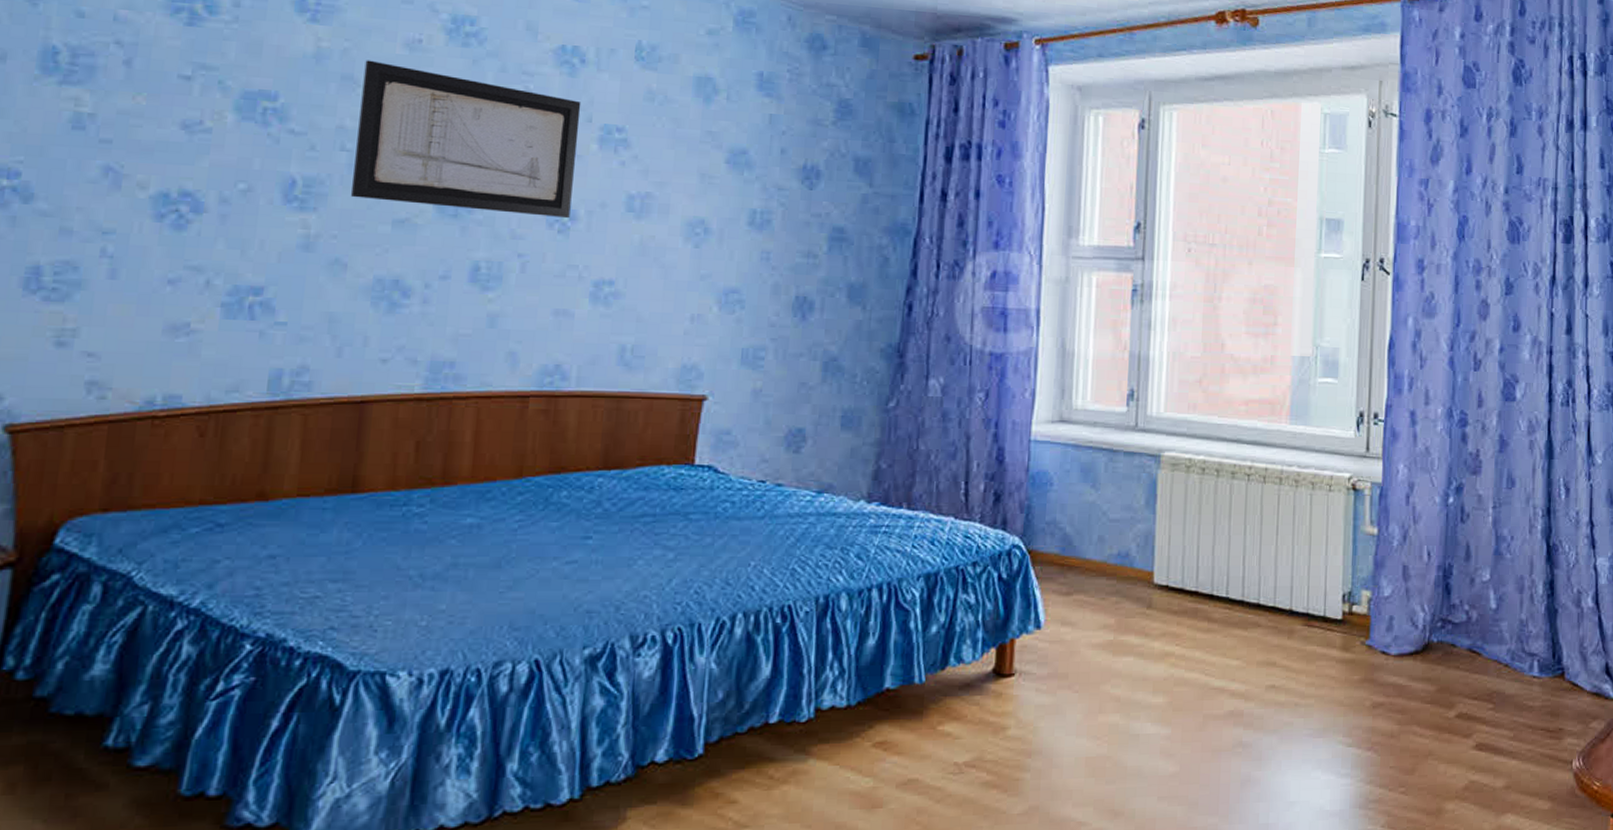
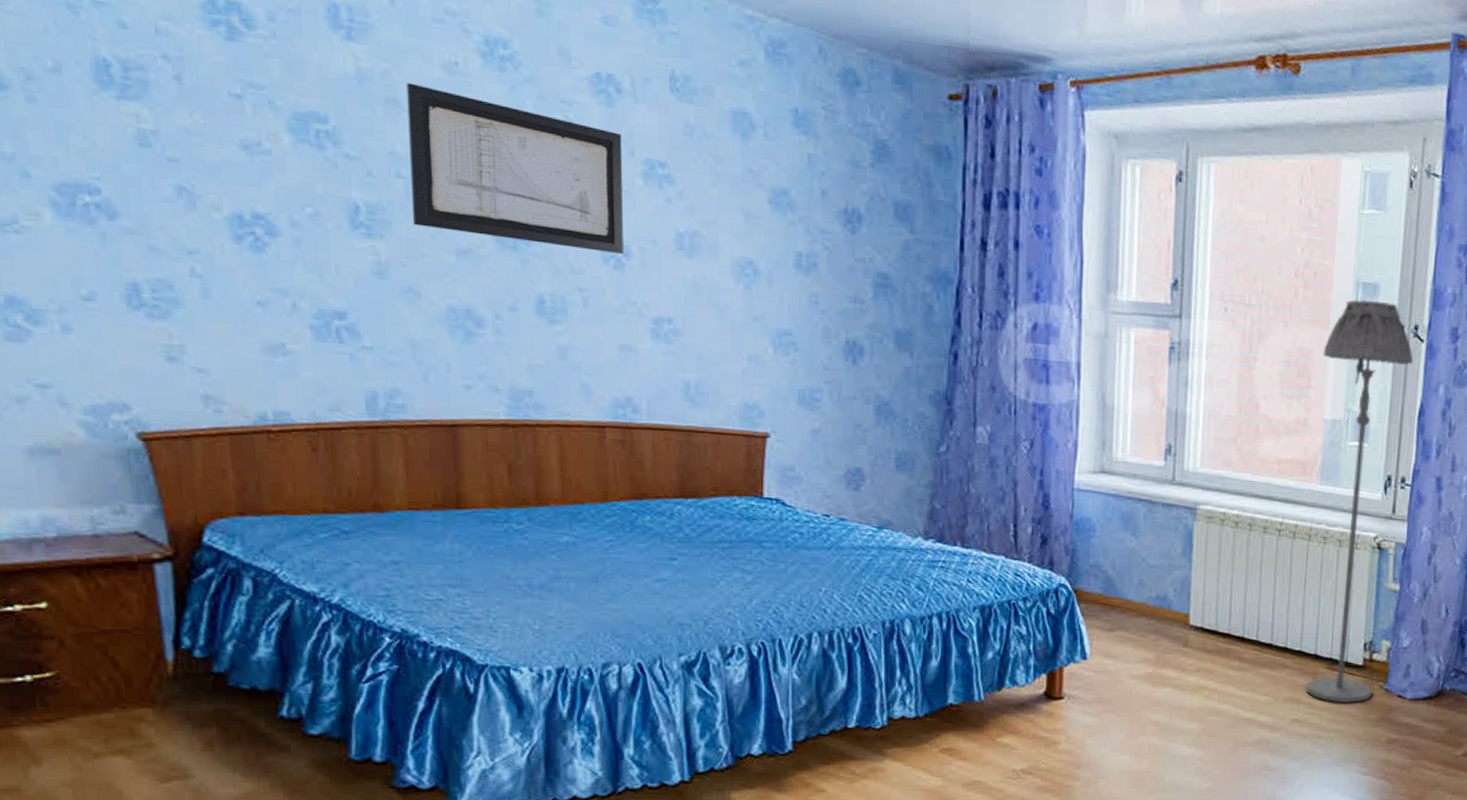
floor lamp: none [1281,235,1381,664] -> present [1305,299,1414,704]

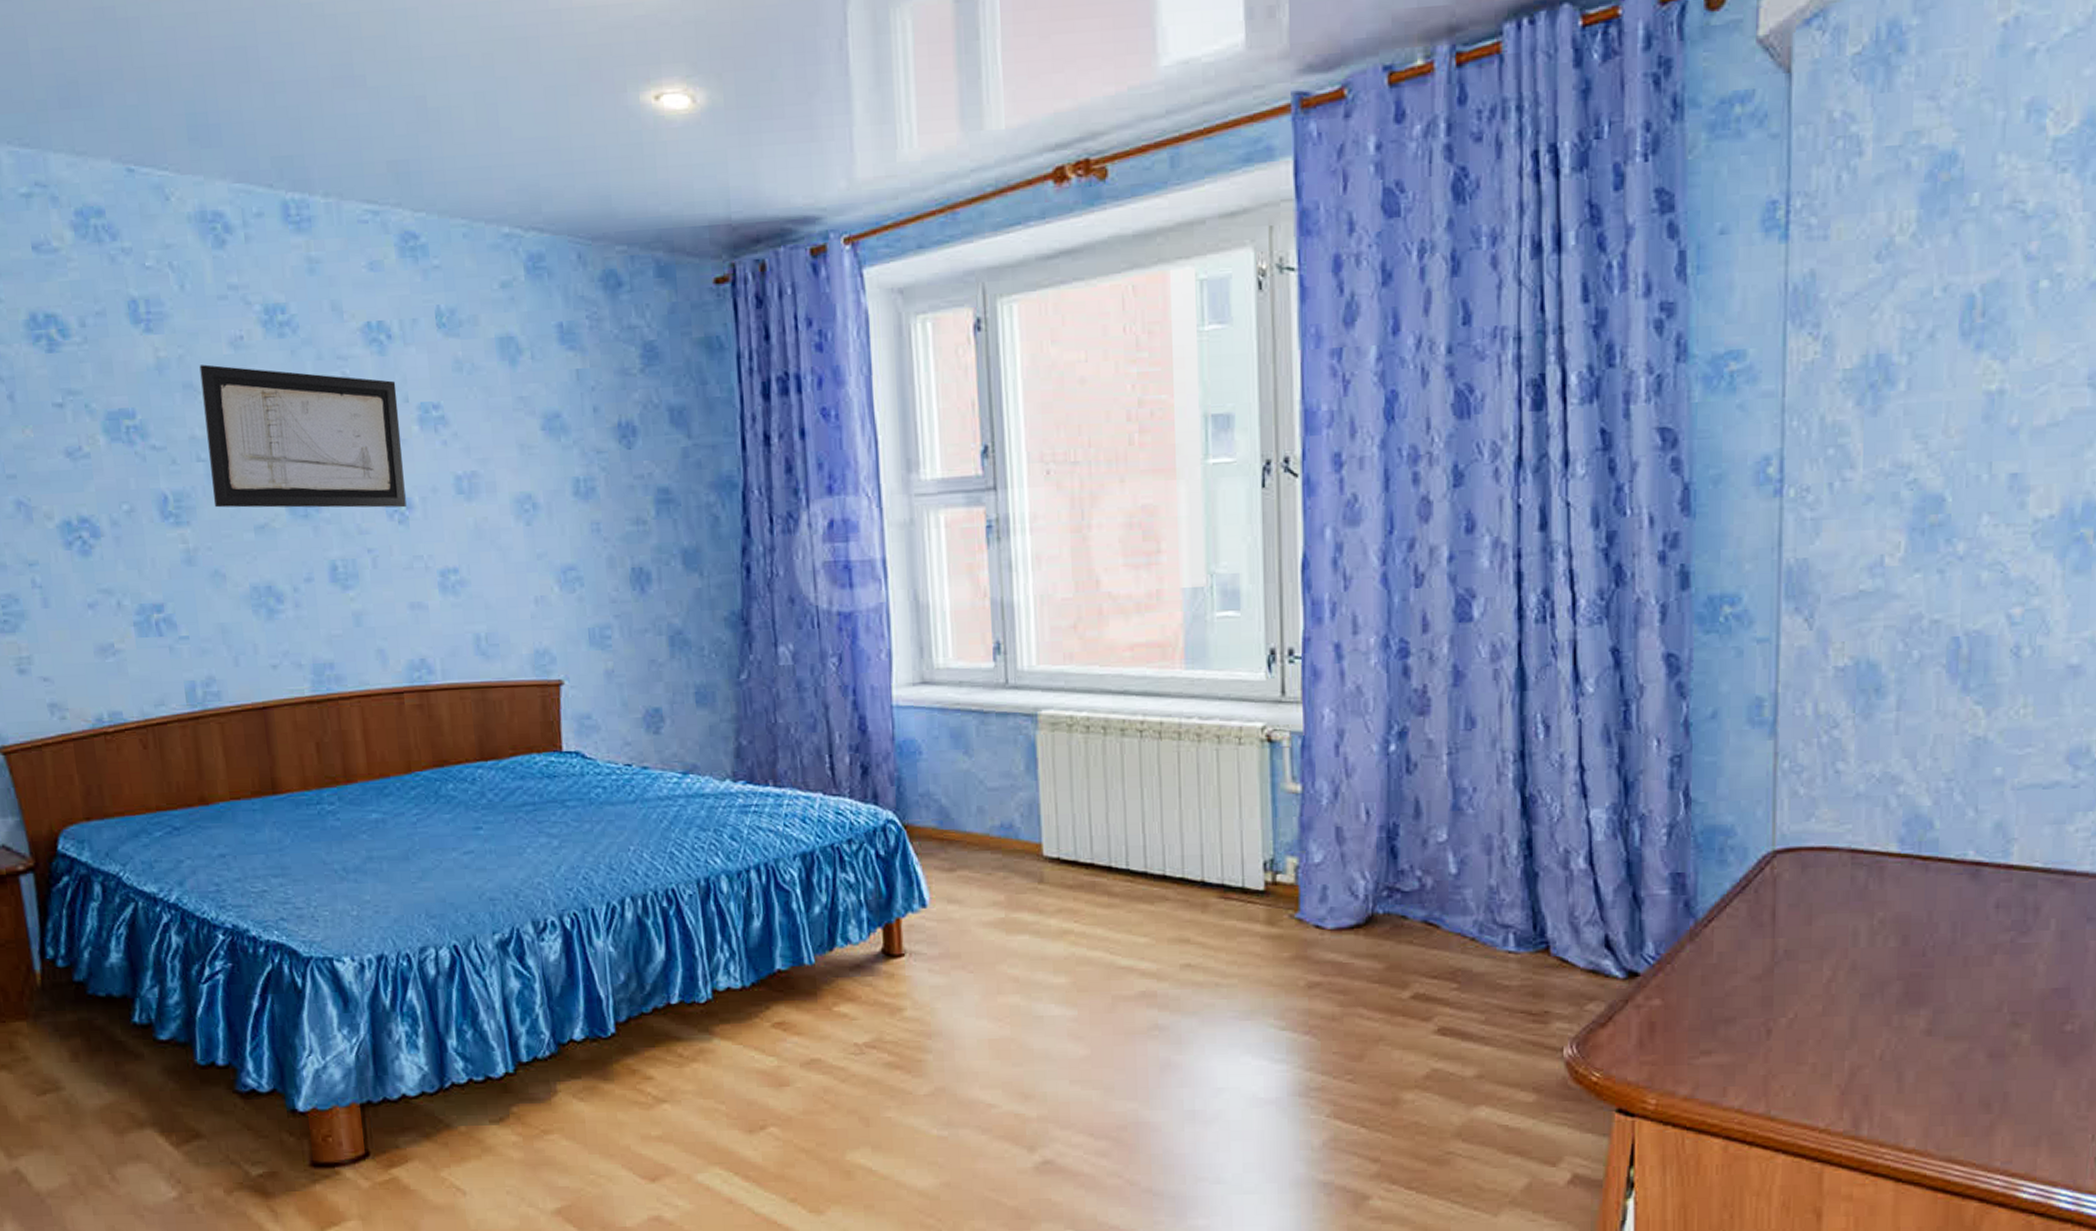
floor lamp: present [1305,299,1414,704] -> none [1171,433,1288,940]

